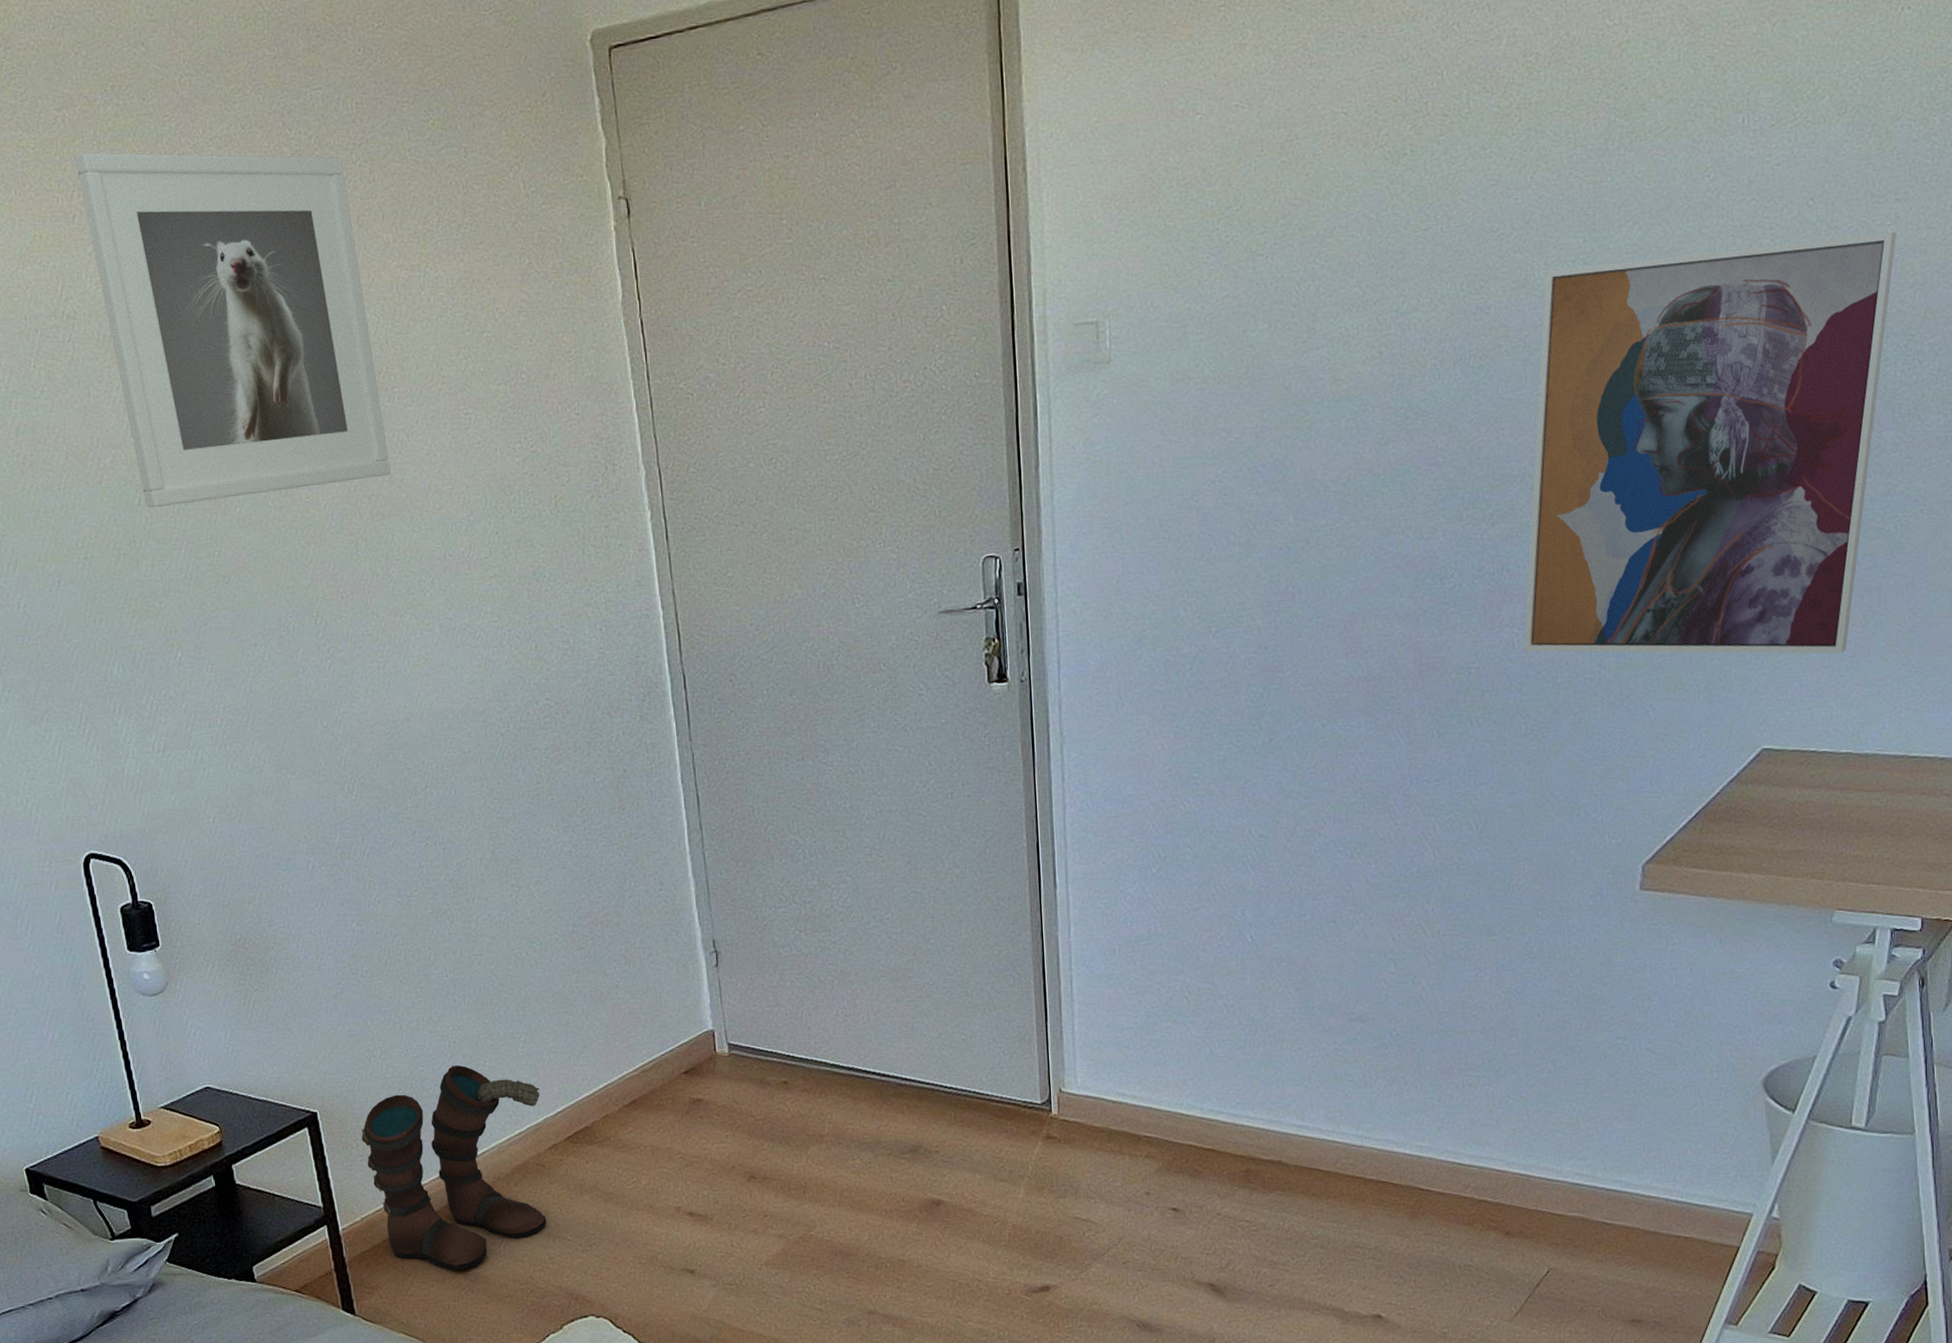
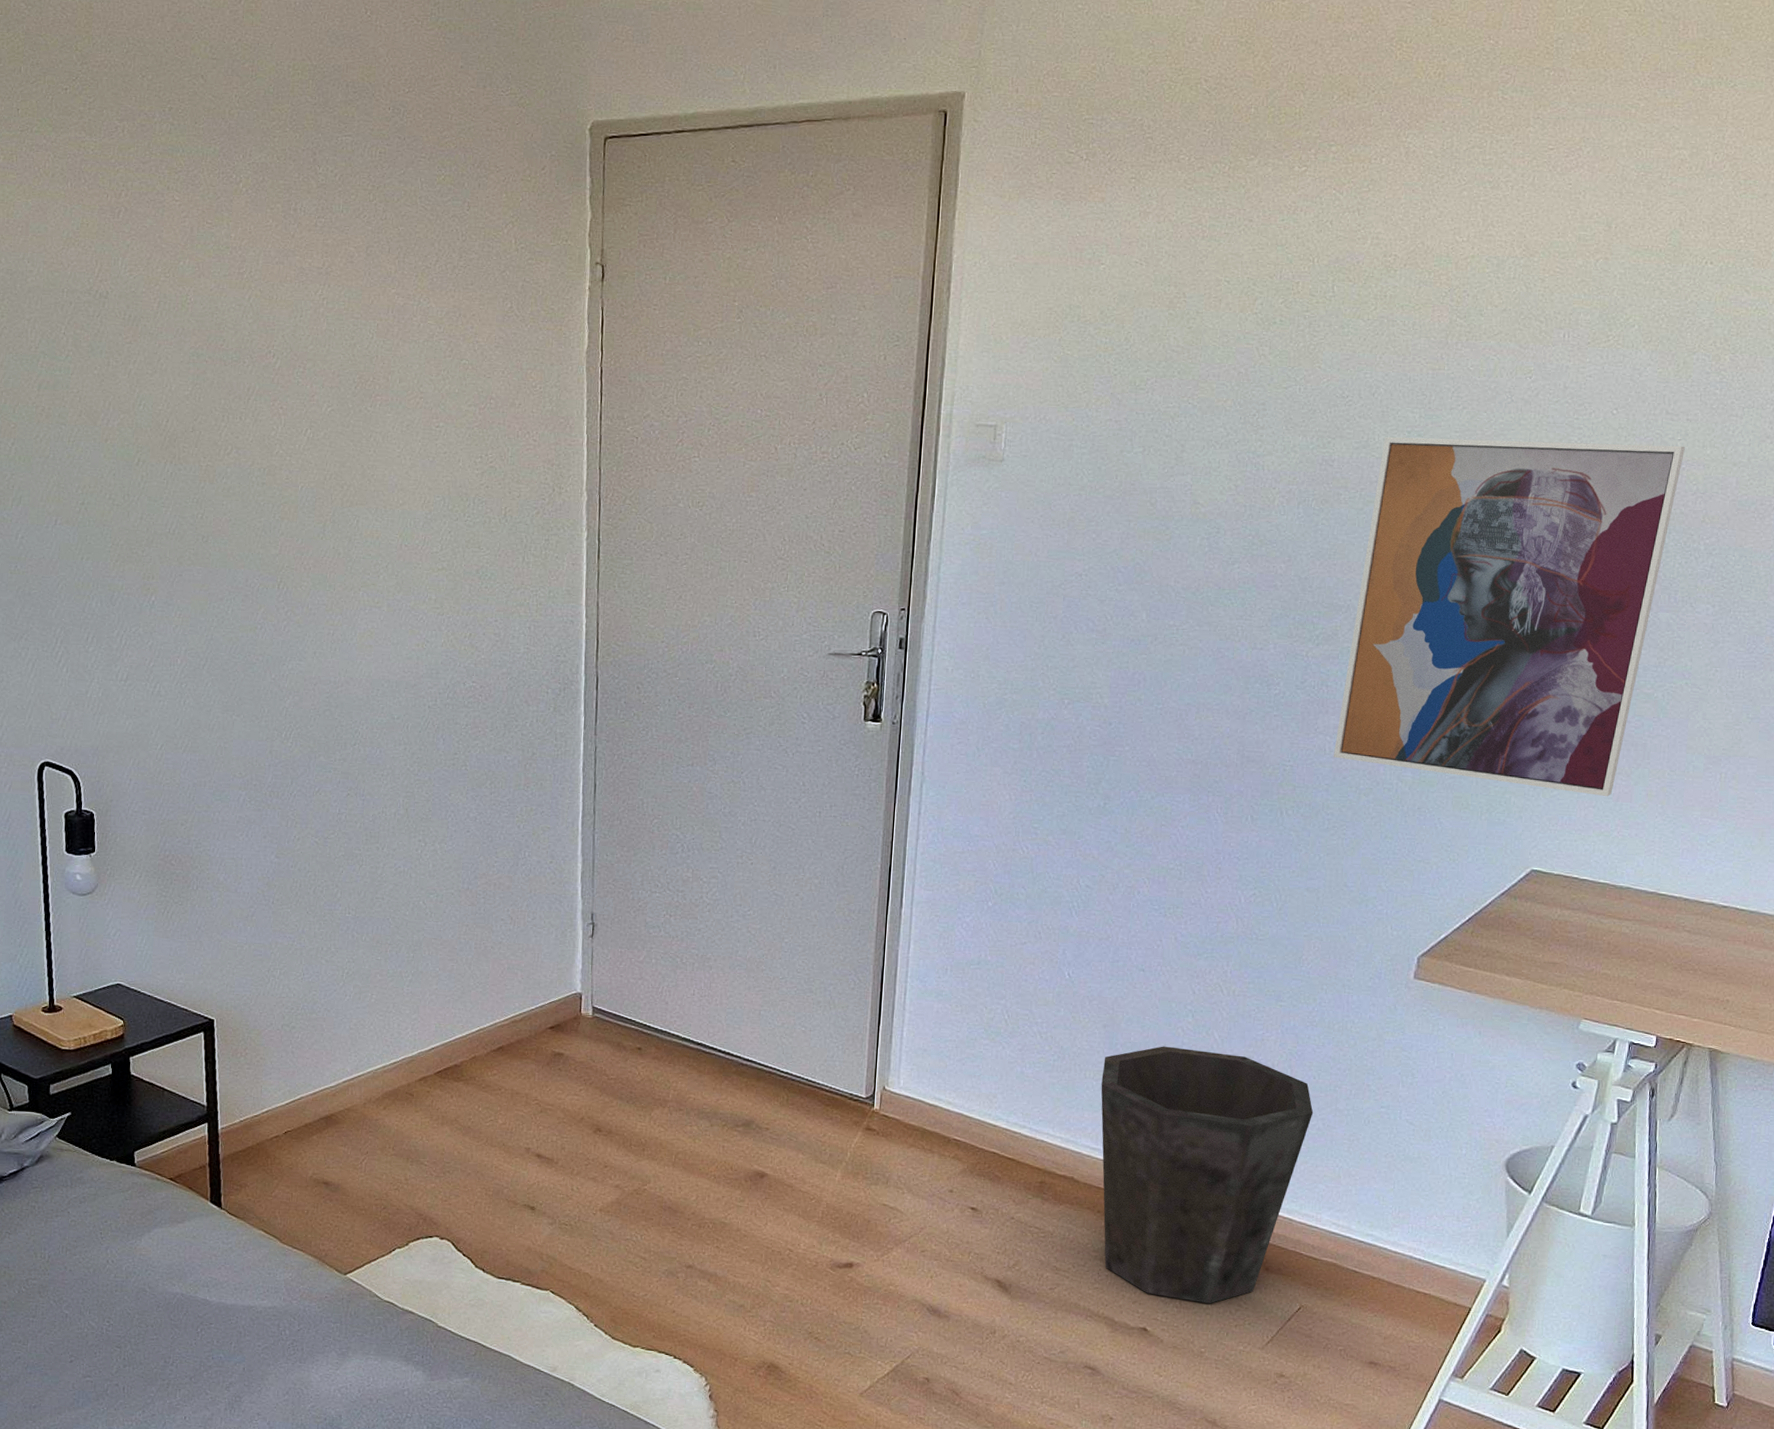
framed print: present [74,152,391,508] -> none [128,160,364,470]
boots: present [361,1065,547,1271] -> none [251,994,418,1180]
waste bin: none [1300,1002,1542,1280] -> present [1101,1046,1314,1304]

